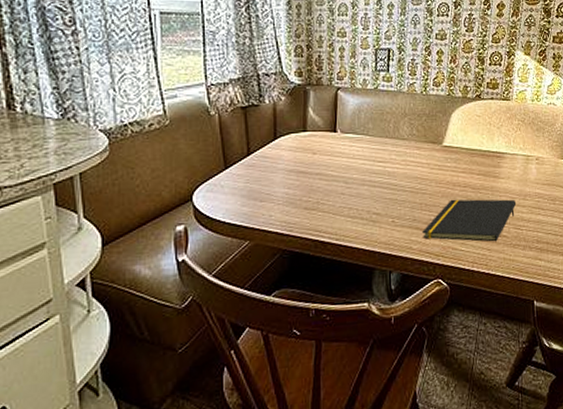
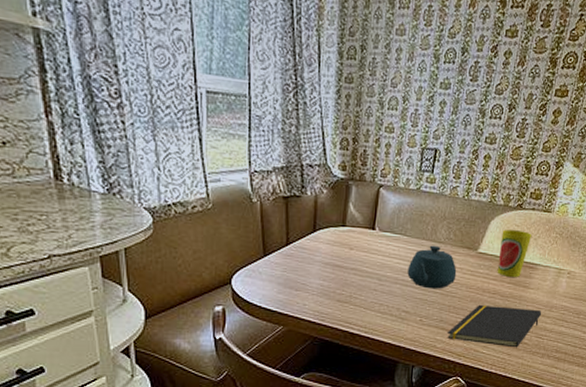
teapot: none [374,143,424,188] -> present [407,245,457,289]
cup: none [464,121,495,169] -> present [497,229,532,278]

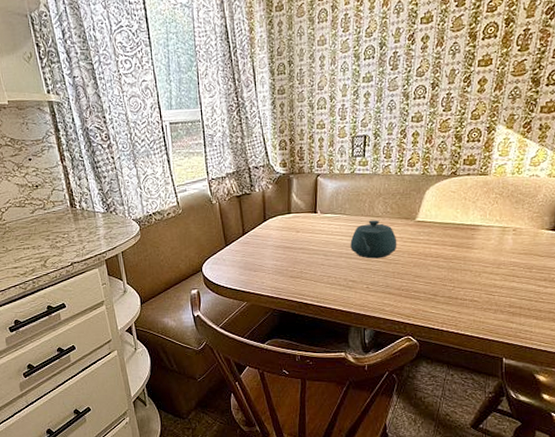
notepad: present [447,304,542,348] -> none [395,268,490,306]
cup: present [497,229,532,278] -> none [437,196,470,241]

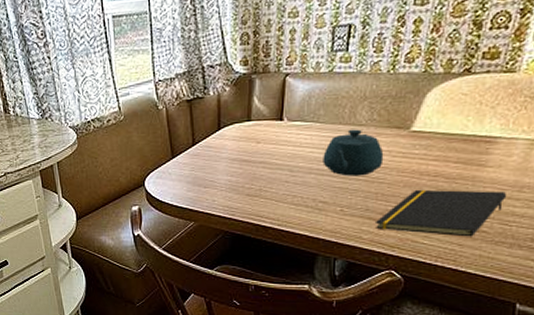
notepad: none [395,268,490,306] -> present [376,189,507,237]

